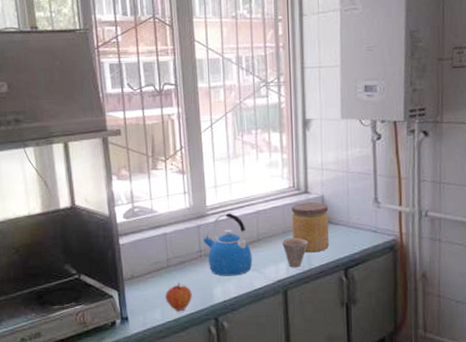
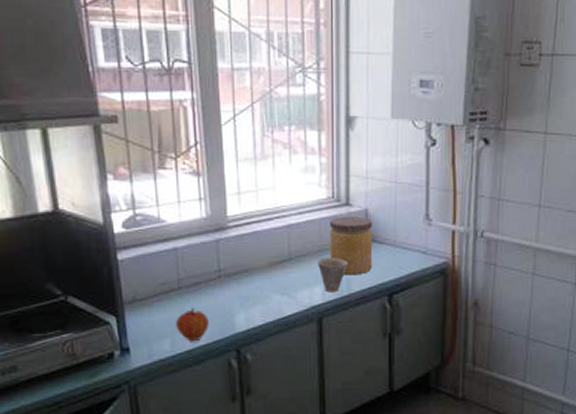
kettle: present [203,212,253,276] -> none [223,225,282,301]

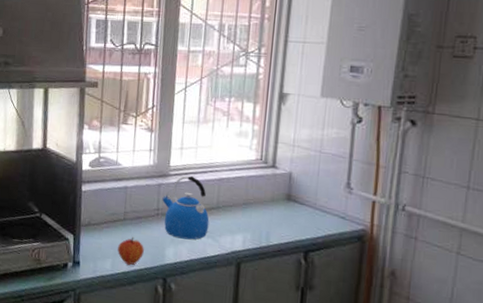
kettle: none [223,225,282,301] -> present [162,175,209,240]
cup: present [318,257,348,293] -> none [241,210,269,242]
jar: present [330,216,373,275] -> none [254,176,296,230]

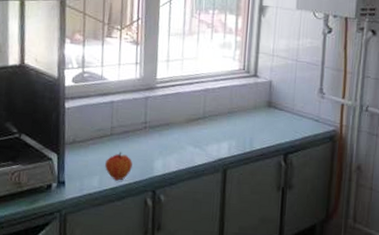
kettle: present [162,175,209,240] -> none [149,87,196,151]

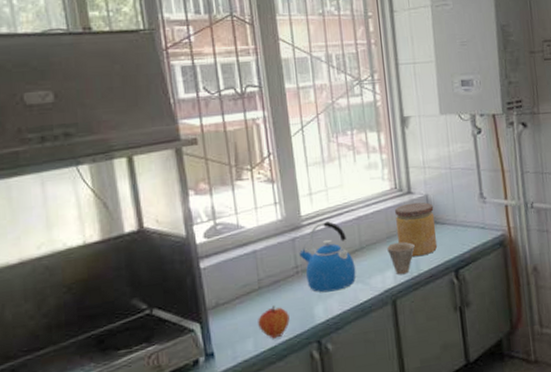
kettle: none [149,87,196,151] -> present [299,220,356,293]
cup: none [227,118,252,149] -> present [387,242,415,275]
jar: none [238,85,275,135] -> present [395,202,437,257]

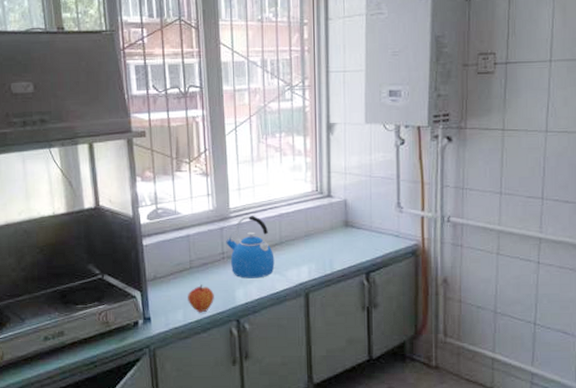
cup: present [387,242,415,275] -> none [304,241,330,271]
jar: present [395,202,437,257] -> none [315,205,352,256]

